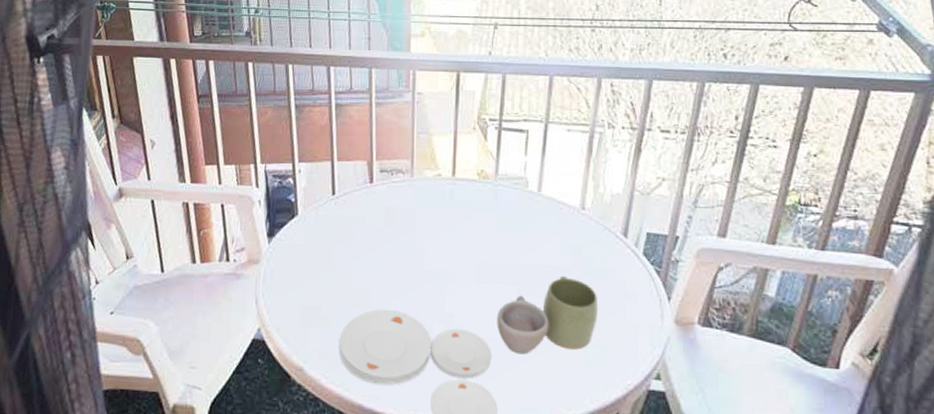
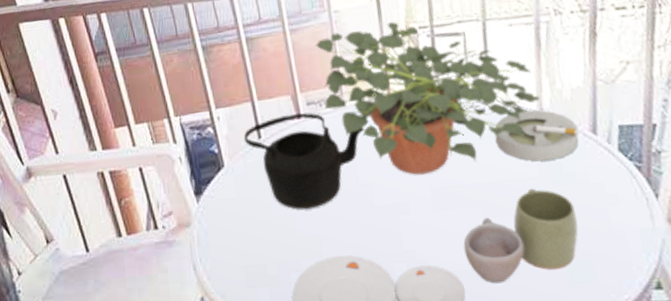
teapot: none [319,177,427,264] -> present [243,112,365,209]
potted plant: none [395,111,584,249] -> present [314,22,540,175]
ashtray: none [539,207,612,254] -> present [495,109,579,162]

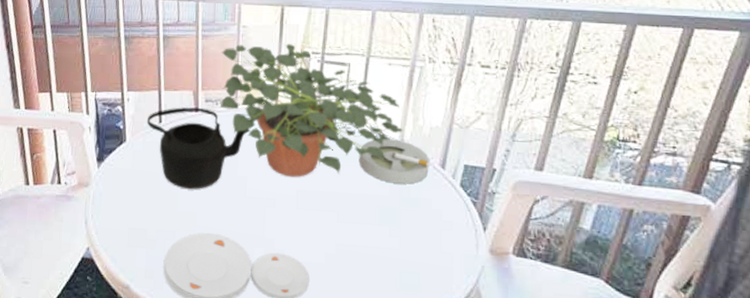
cup: present [463,217,525,284] -> none [315,222,366,279]
mug: present [513,188,579,270] -> none [360,204,414,276]

